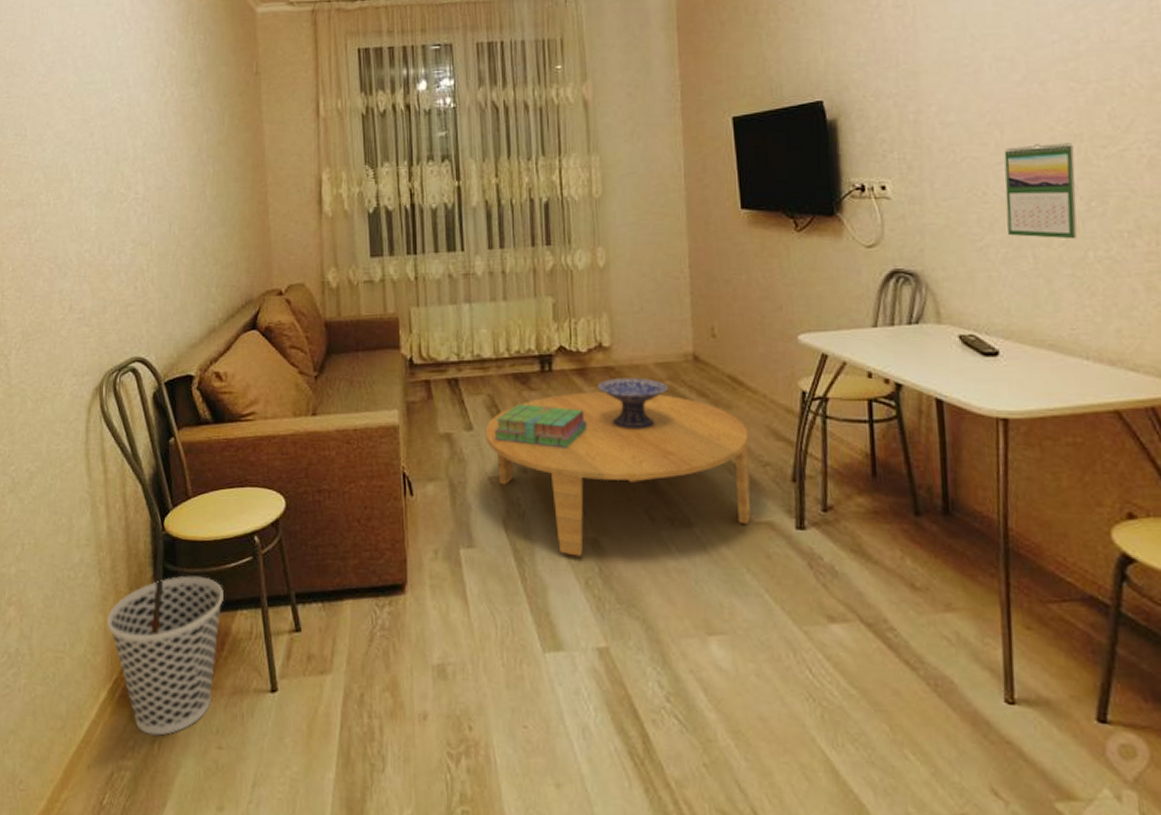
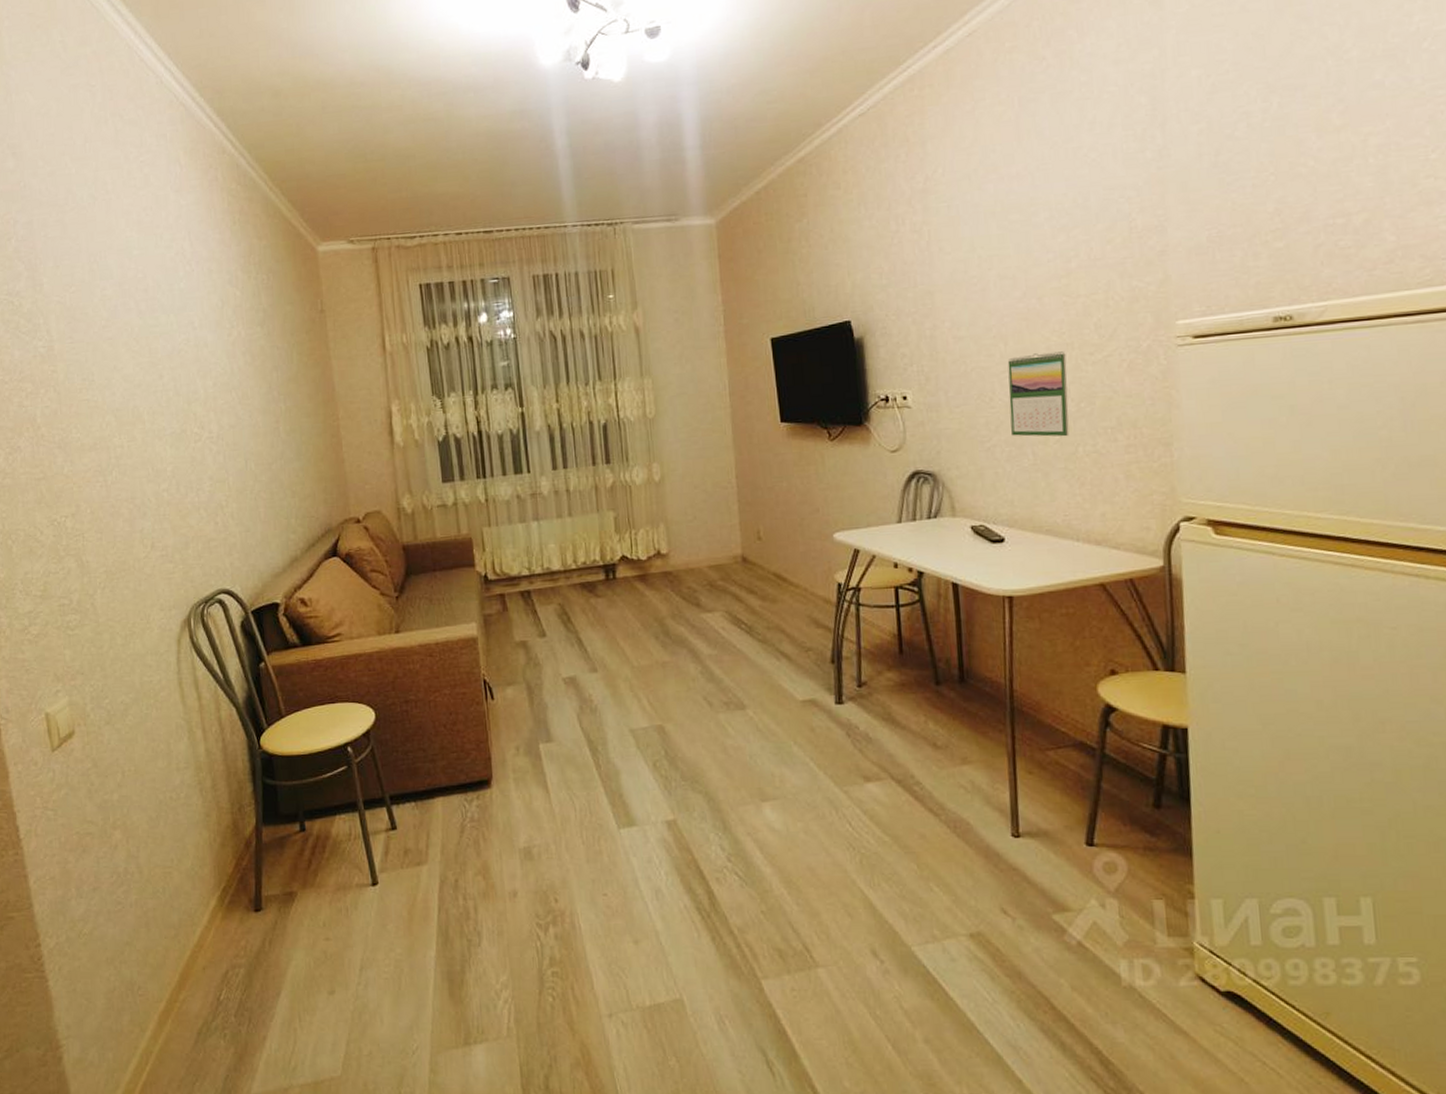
wastebasket: present [107,575,223,736] -> none [212,787,322,934]
coffee table: present [485,391,751,557] -> none [557,594,797,743]
stack of books: present [494,404,588,448] -> none [565,610,650,648]
decorative bowl: present [597,377,668,430] -> none [657,579,721,627]

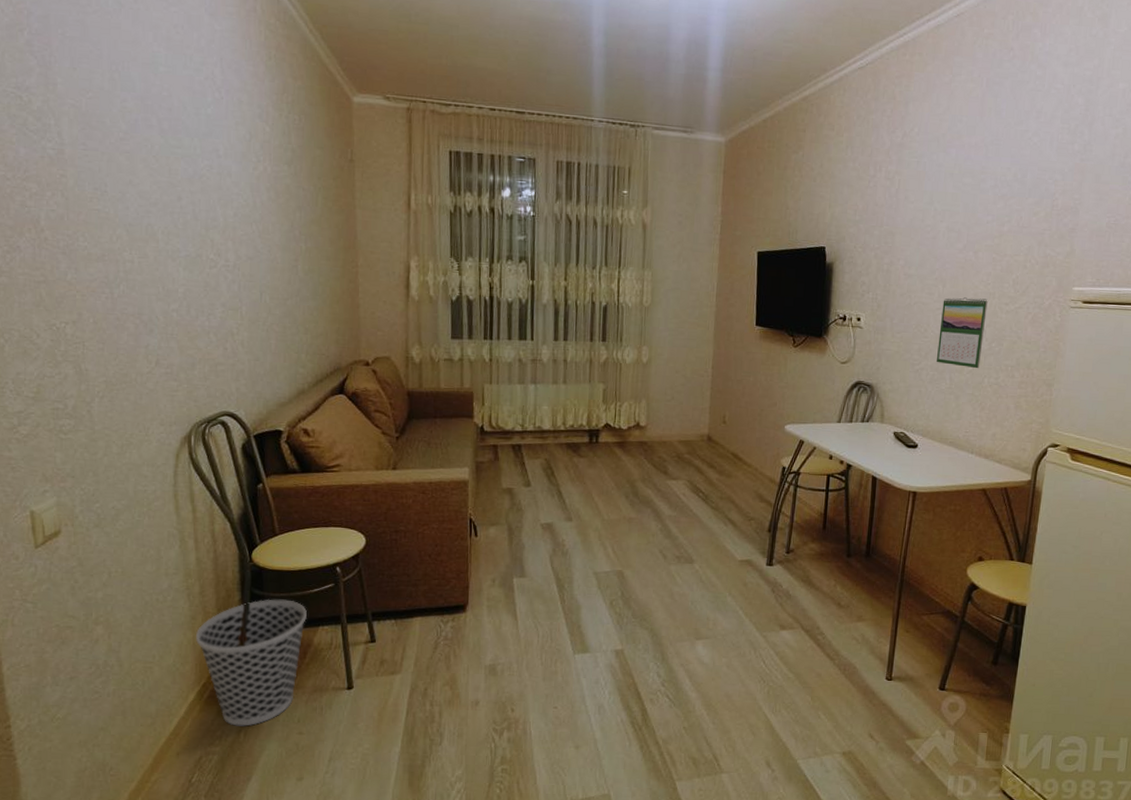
wastebasket: none [212,787,322,934] -> present [196,599,307,726]

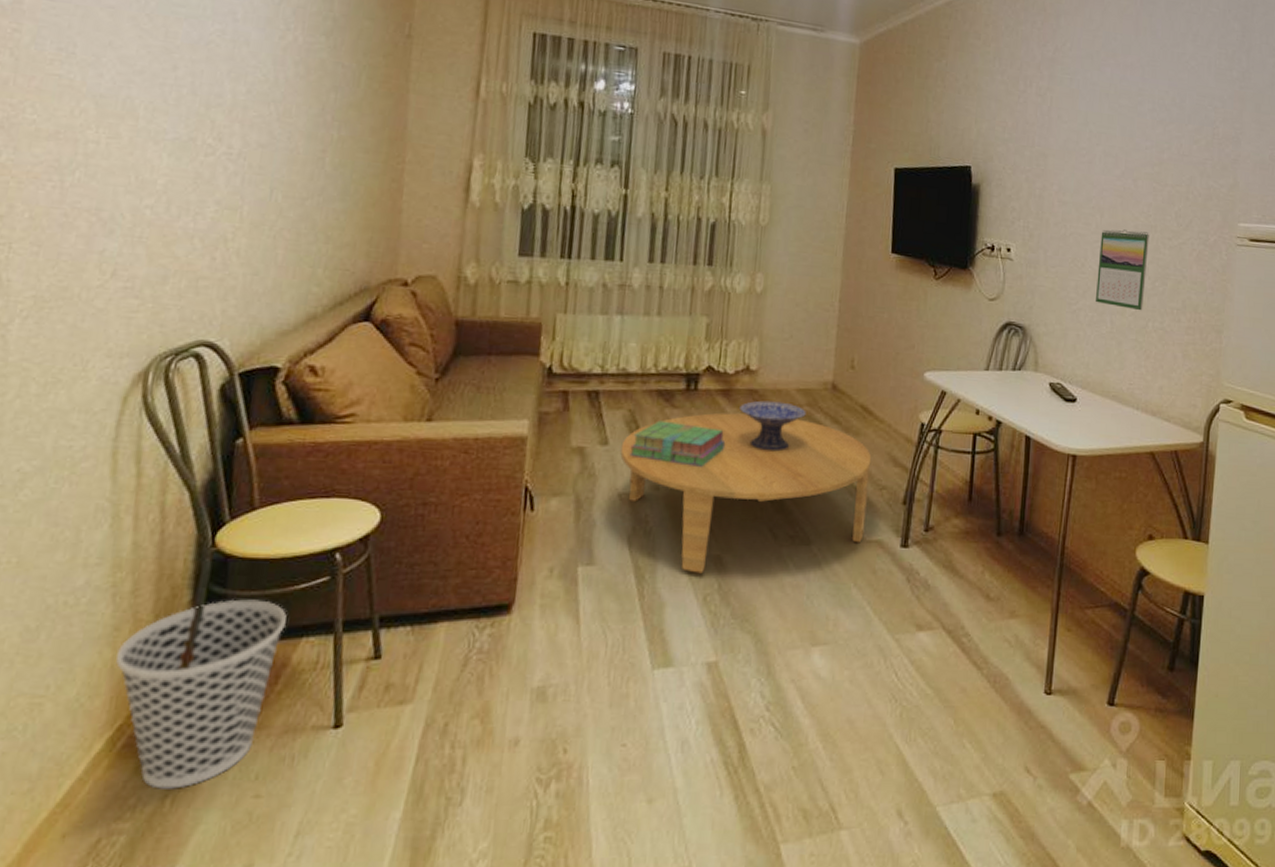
coffee table: none [540,460,742,584] -> present [620,412,872,574]
stack of books: none [547,467,623,503] -> present [629,420,726,467]
decorative bowl: none [632,450,687,491] -> present [739,400,806,452]

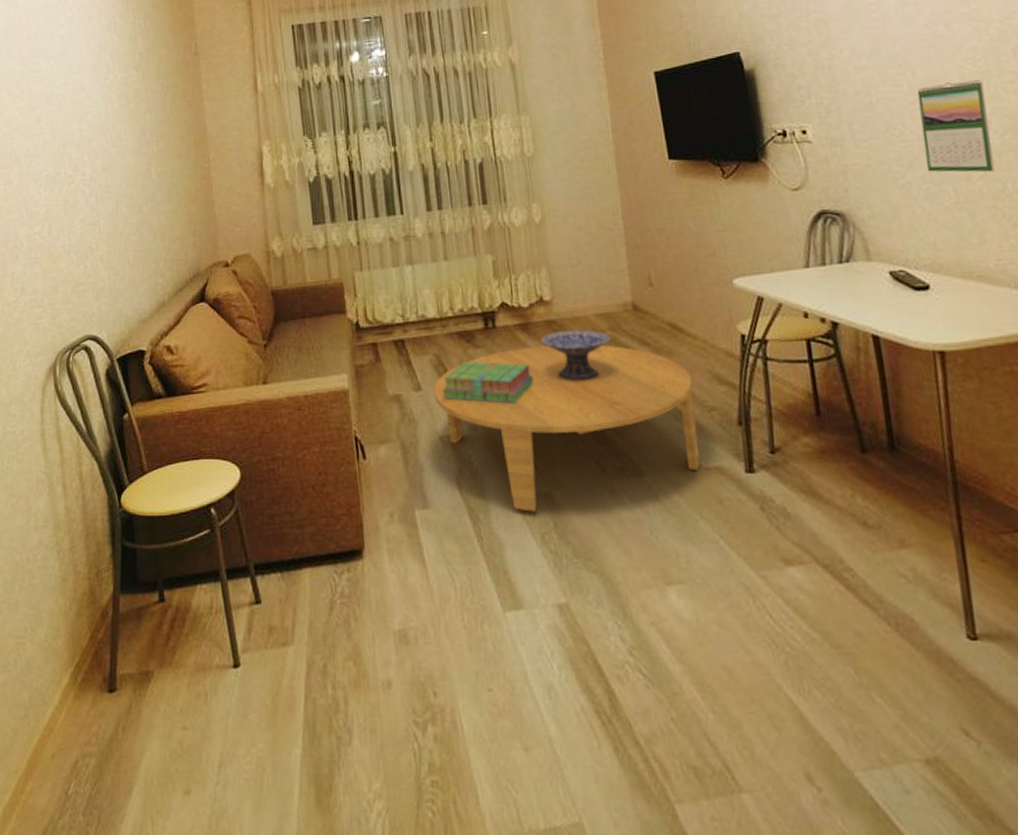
wastebasket: present [116,599,287,789] -> none [68,552,183,719]

